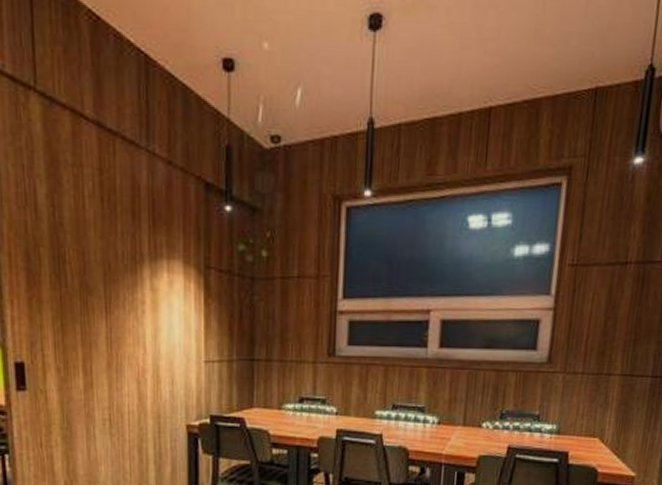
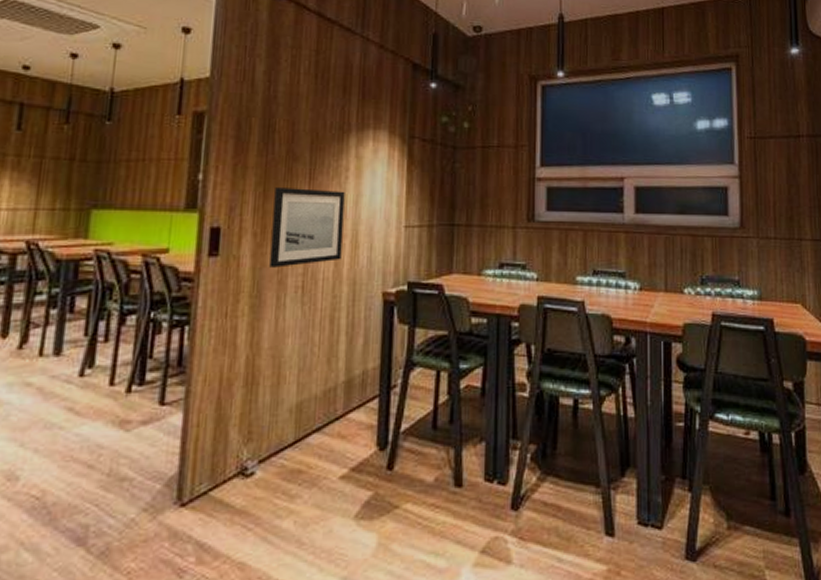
wall art: none [72,322,144,401] -> present [269,187,345,268]

